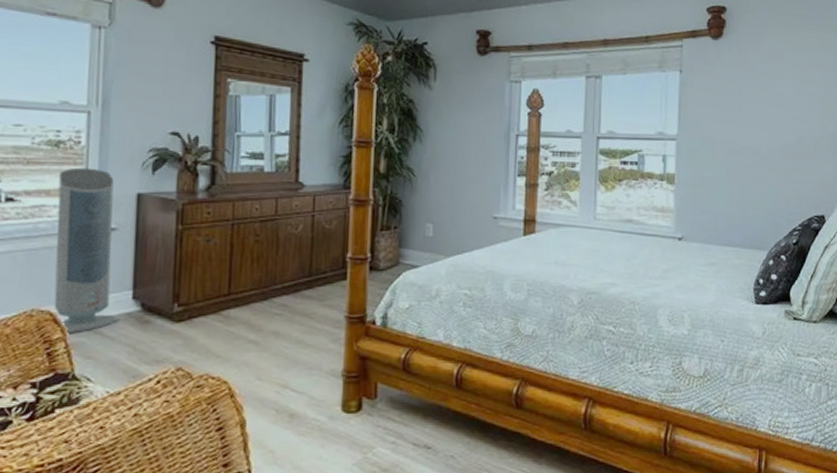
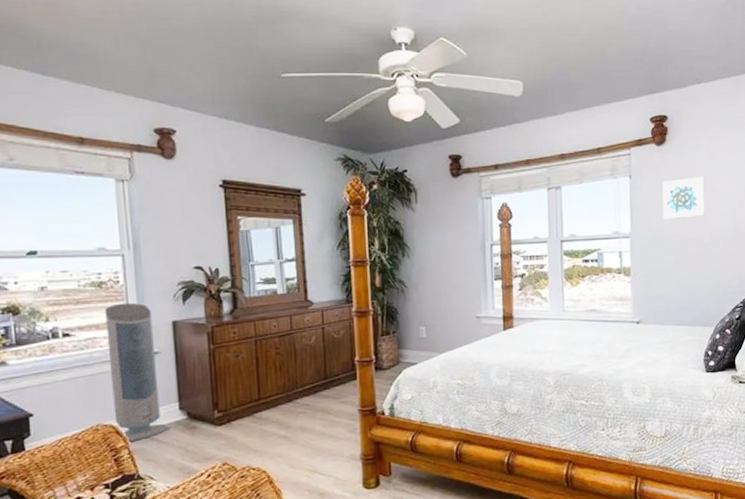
wall art: none [716,77,763,123] -> present [662,176,705,219]

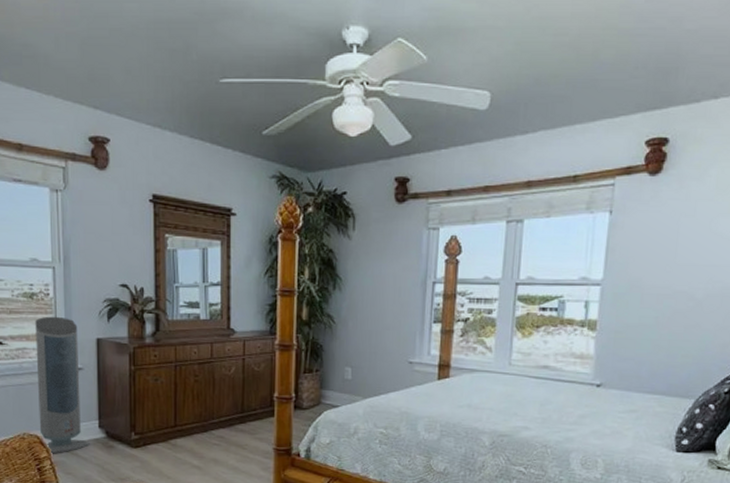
wall art: present [662,176,705,219] -> none [647,216,706,266]

